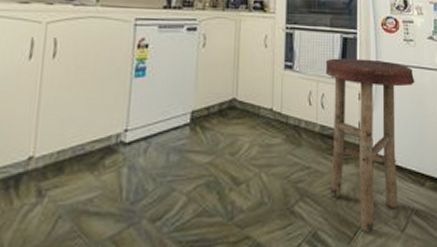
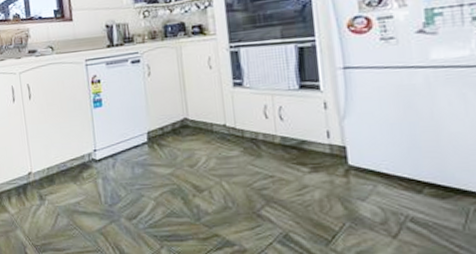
stool: present [325,58,415,233] -> none [279,65,401,237]

